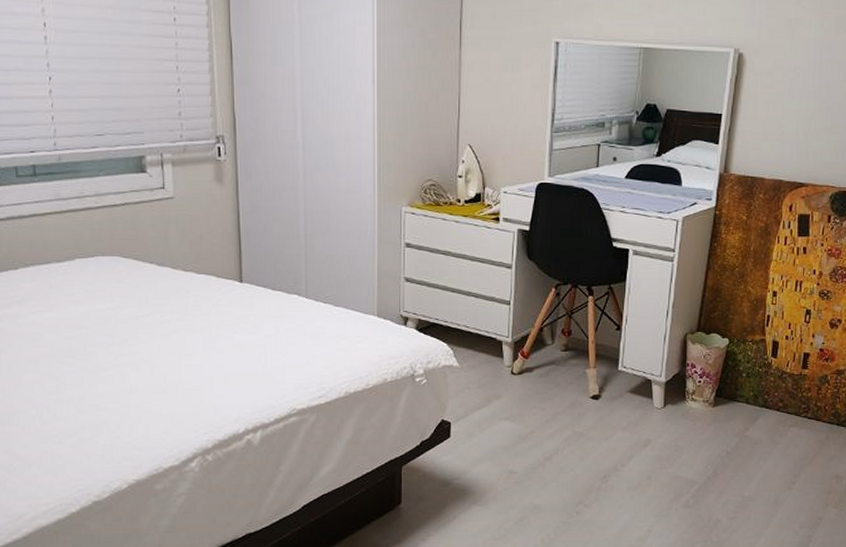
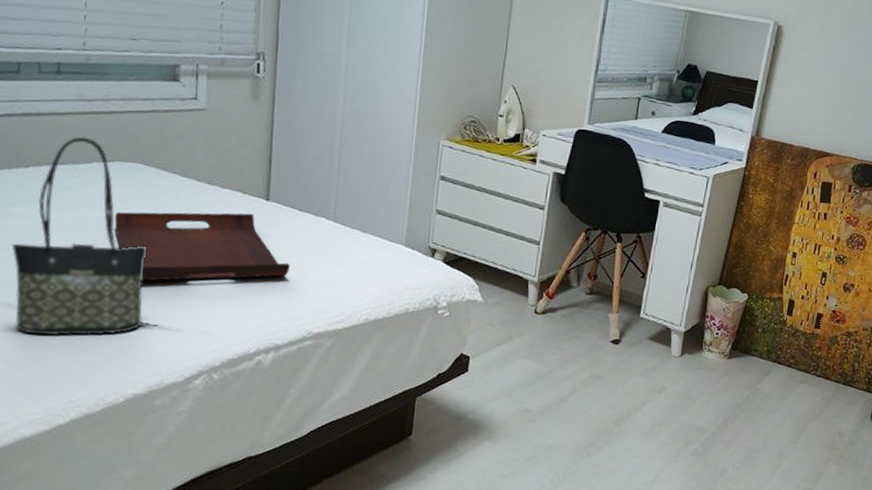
tote bag: none [10,235,137,429] -> present [11,136,146,336]
serving tray: none [101,296,268,370] -> present [114,212,290,282]

